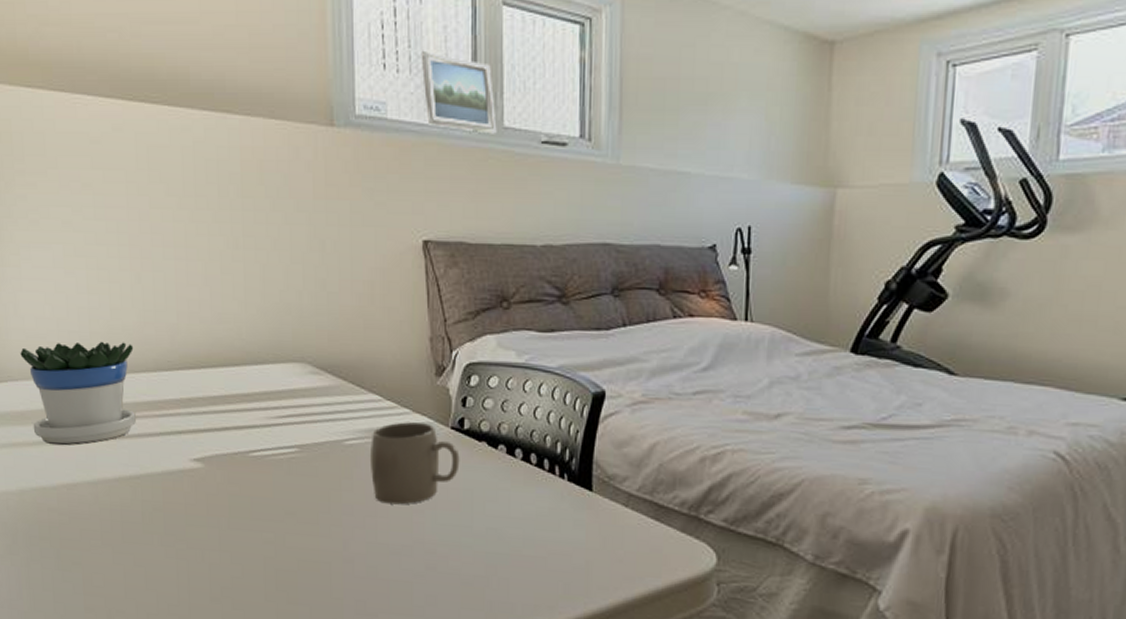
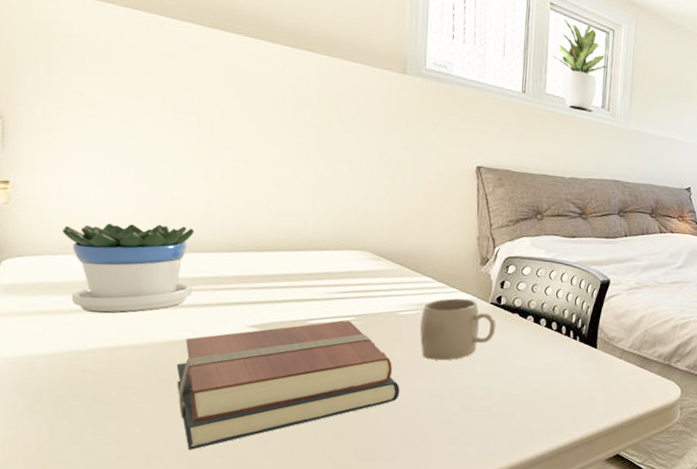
books: none [128,451,353,605] -> present [176,320,400,450]
picture frame: present [421,52,497,134] -> none [484,32,541,97]
potted plant: none [509,15,587,147] -> present [552,19,609,111]

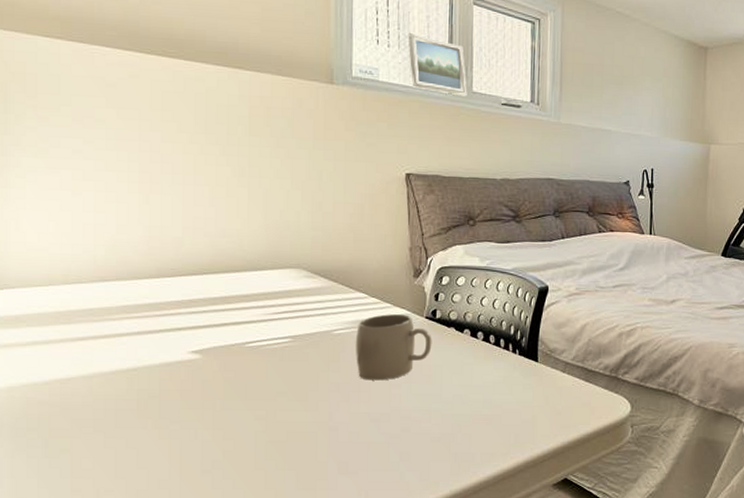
flowerpot: present [62,223,195,314] -> none [19,252,138,345]
books: present [176,320,400,450] -> none [123,341,338,482]
picture frame: none [484,32,541,97] -> present [408,33,467,97]
potted plant: present [552,19,609,111] -> none [477,13,536,108]

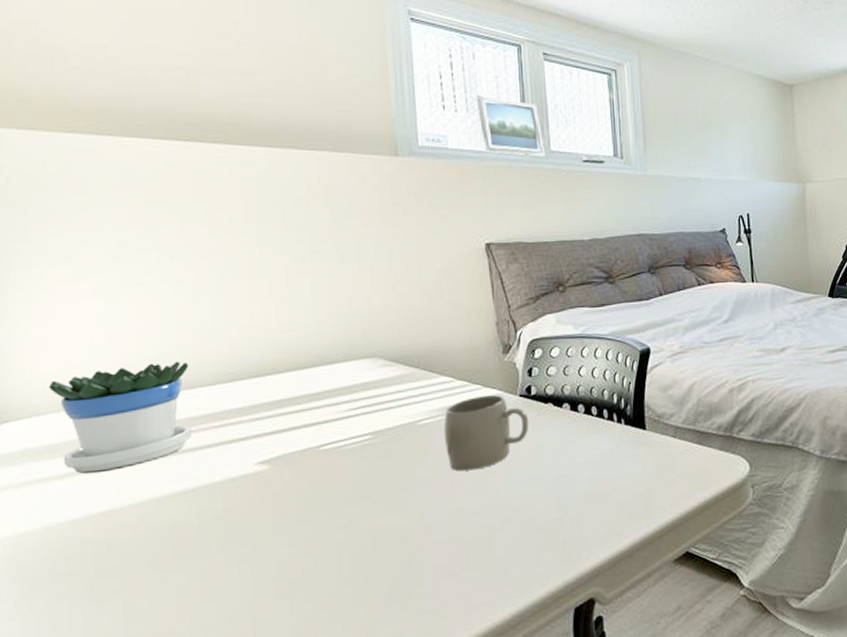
flowerpot: none [19,252,138,345] -> present [49,361,193,474]

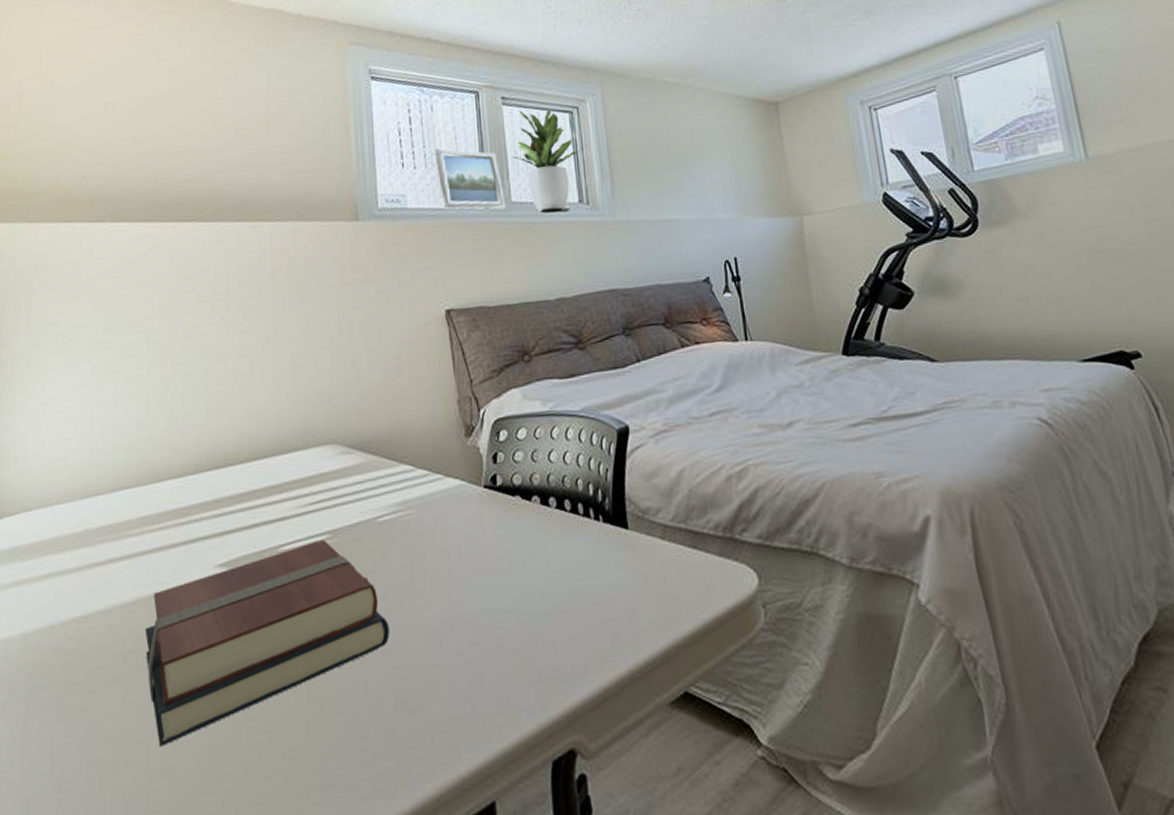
flowerpot: present [49,361,193,474] -> none [37,451,159,576]
books: none [181,439,430,618] -> present [145,539,390,746]
mug: present [443,395,529,472] -> none [403,486,495,579]
potted plant: none [553,68,616,164] -> present [512,108,579,214]

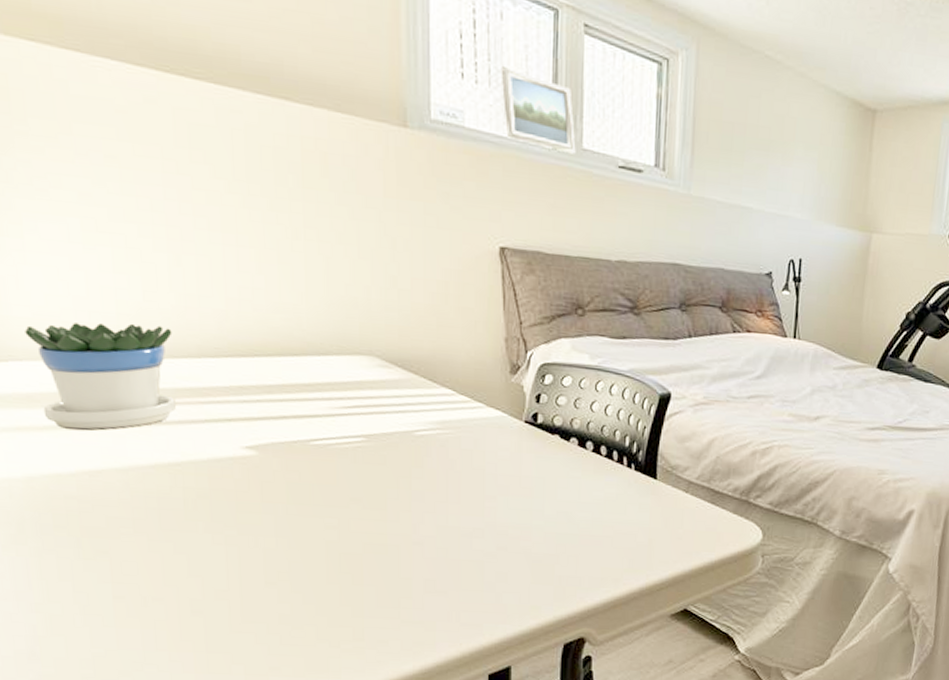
flowerpot: none [37,451,159,576] -> present [25,323,177,431]
books: present [145,539,390,746] -> none [166,441,423,591]
potted plant: present [512,108,579,214] -> none [589,46,663,172]

